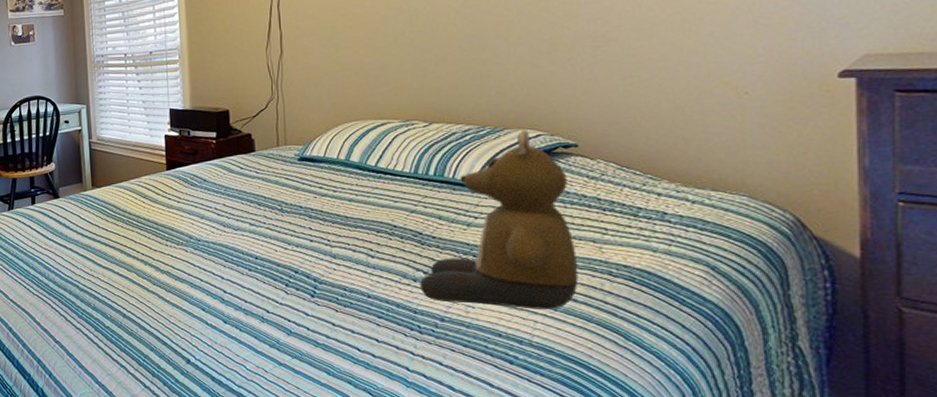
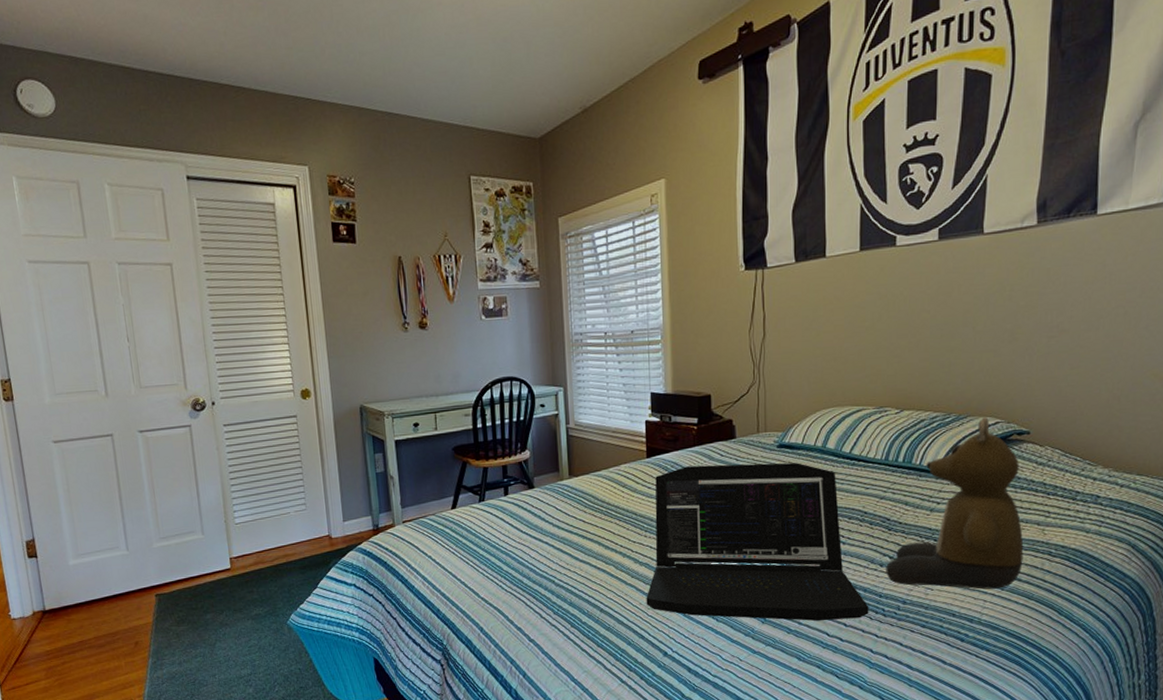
laptop: none [168,175,403,335] -> present [646,463,869,621]

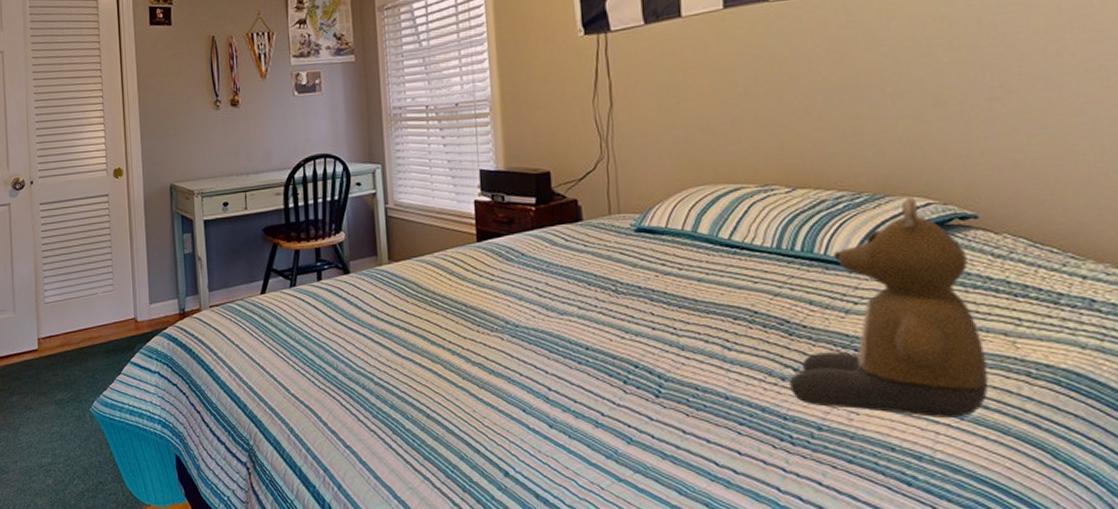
laptop: present [646,463,869,621] -> none [480,250,771,446]

